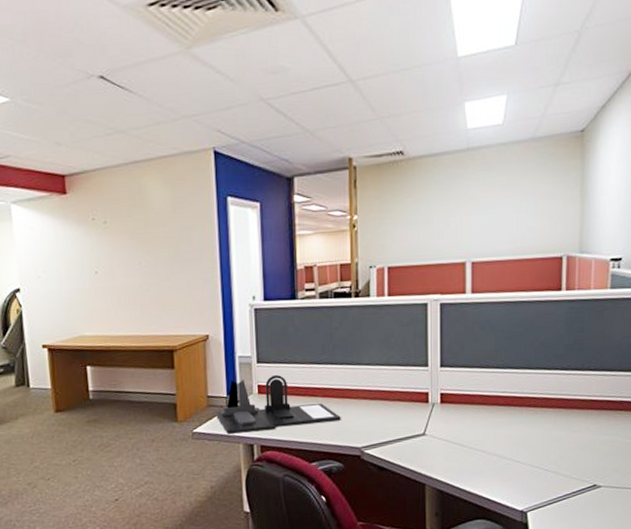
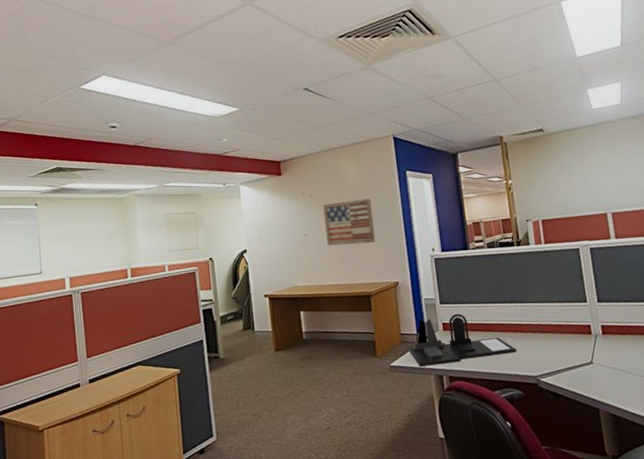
wall art: none [119,230,184,289] -> present [323,198,376,246]

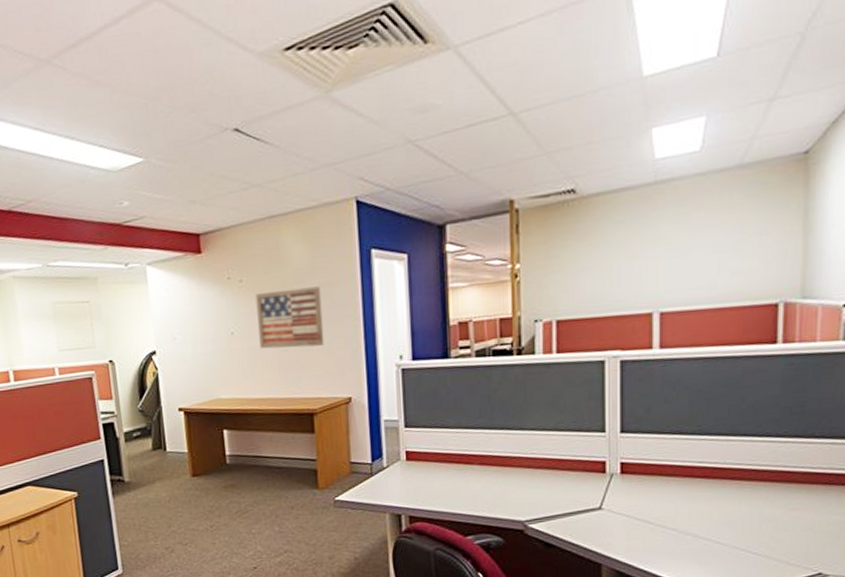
desk organizer: present [408,313,517,367] -> none [358,440,501,503]

